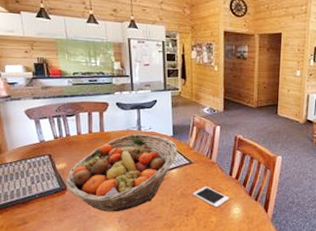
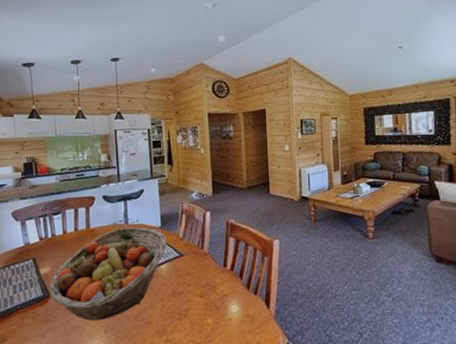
cell phone: present [193,186,230,207] -> none [185,281,226,306]

